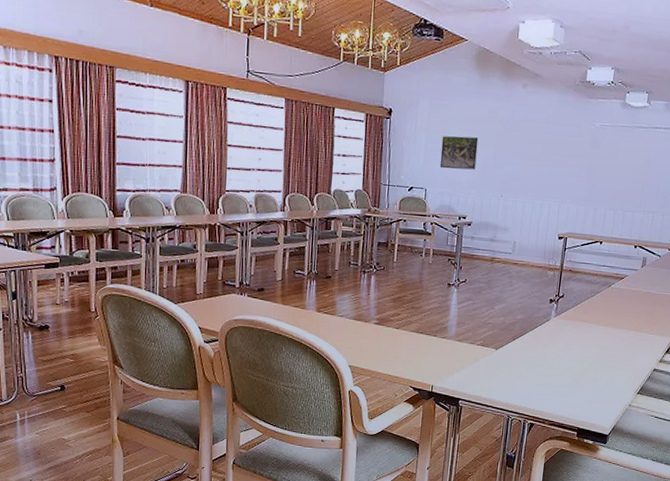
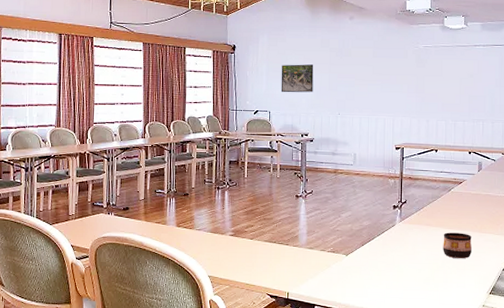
cup: none [595,330,627,357] -> present [443,232,473,258]

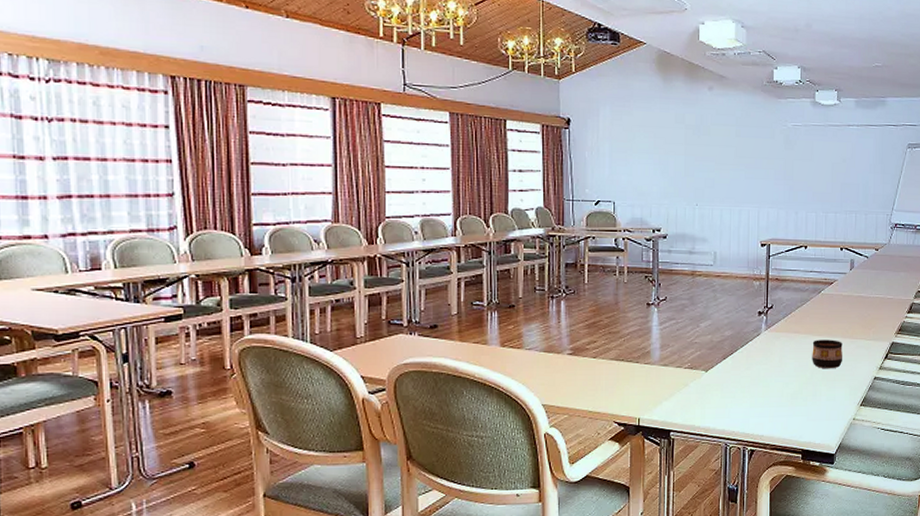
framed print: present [281,64,314,93] -> none [627,143,667,179]

